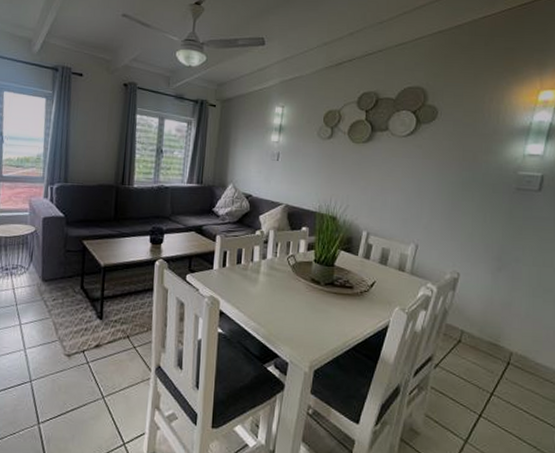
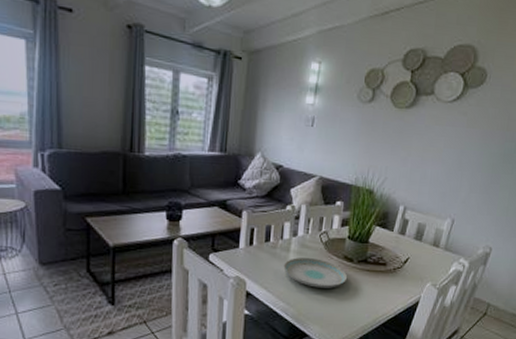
plate: none [254,279,316,310] -> present [283,258,348,288]

